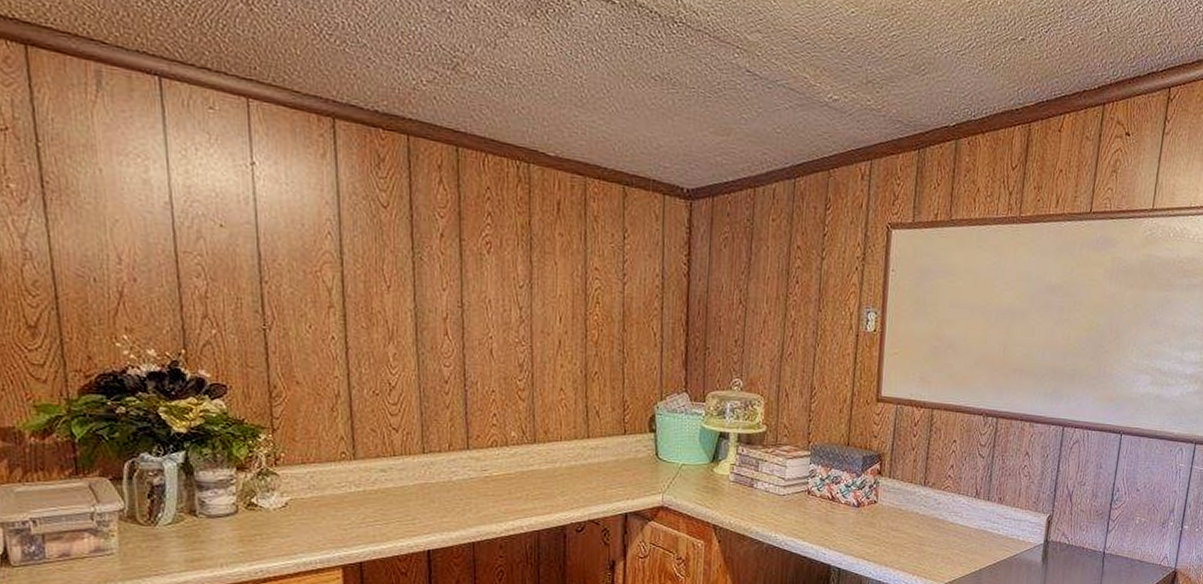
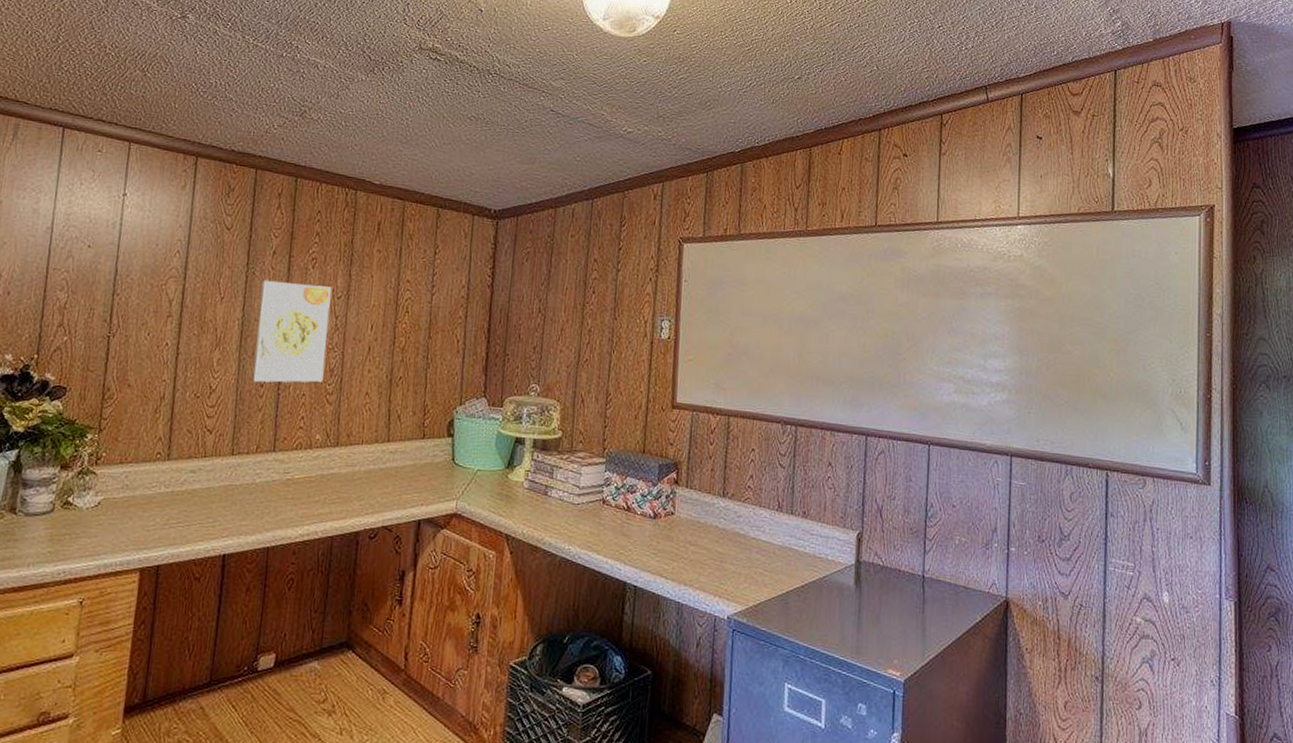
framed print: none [432,266,513,379] -> present [251,280,332,383]

